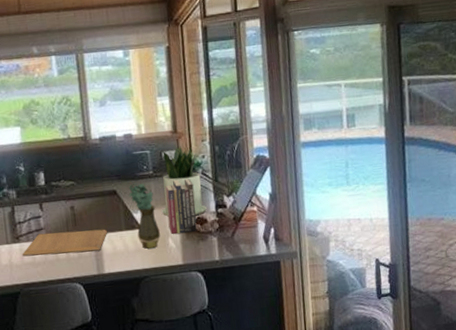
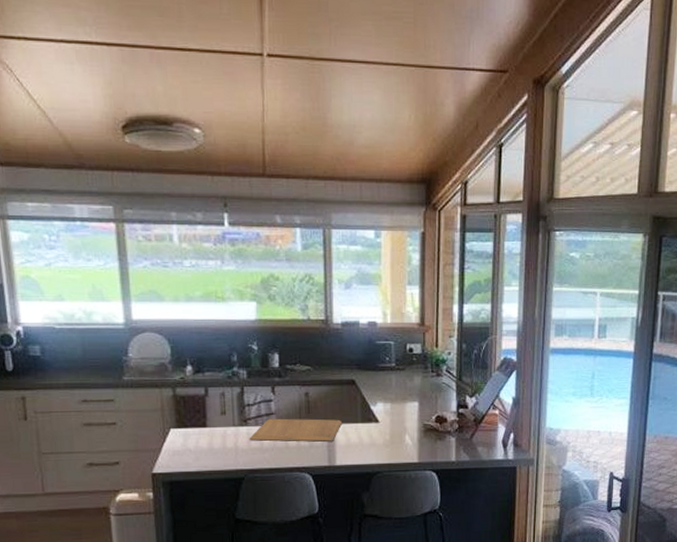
vase: present [128,181,160,249] -> none [368,372,397,443]
planter: present [161,146,207,216] -> none [400,340,448,413]
books: present [165,179,197,234] -> none [406,374,437,432]

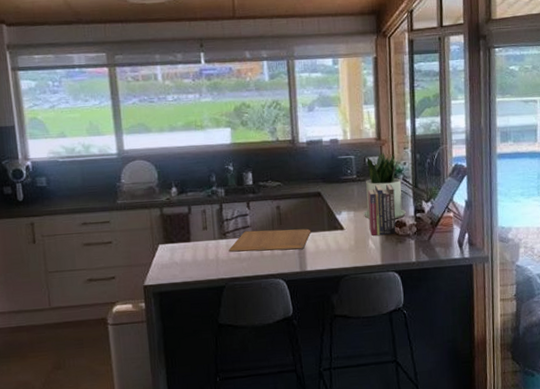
planter: none [400,340,448,413] -> present [363,152,406,218]
books: none [406,374,437,432] -> present [368,184,396,236]

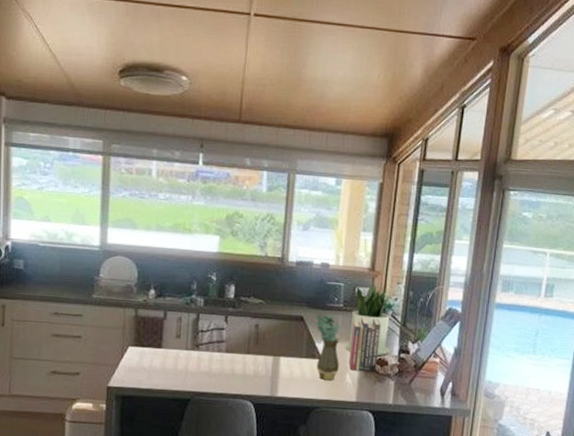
chopping board: present [228,228,311,252] -> none [199,345,288,373]
vase: none [332,184,361,249] -> present [315,310,340,380]

